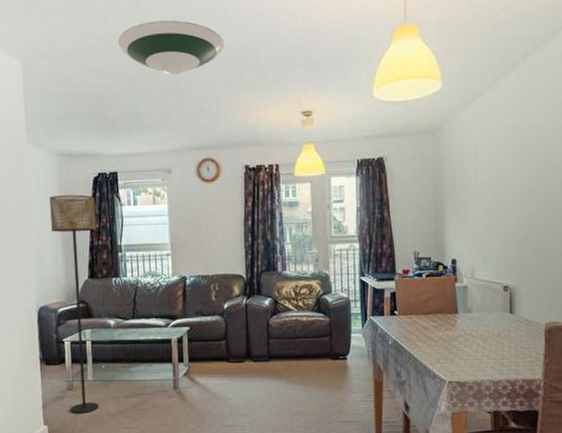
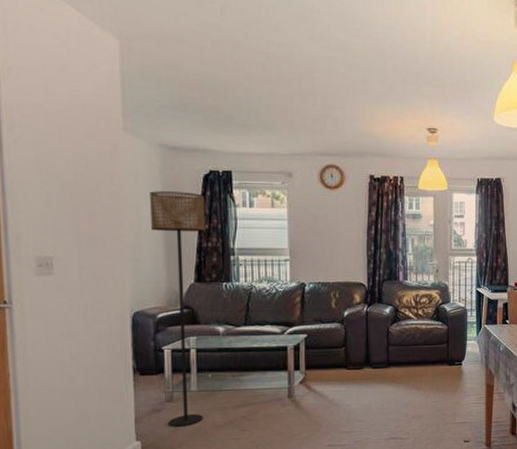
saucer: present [118,20,225,75] -> none [237,17,353,77]

